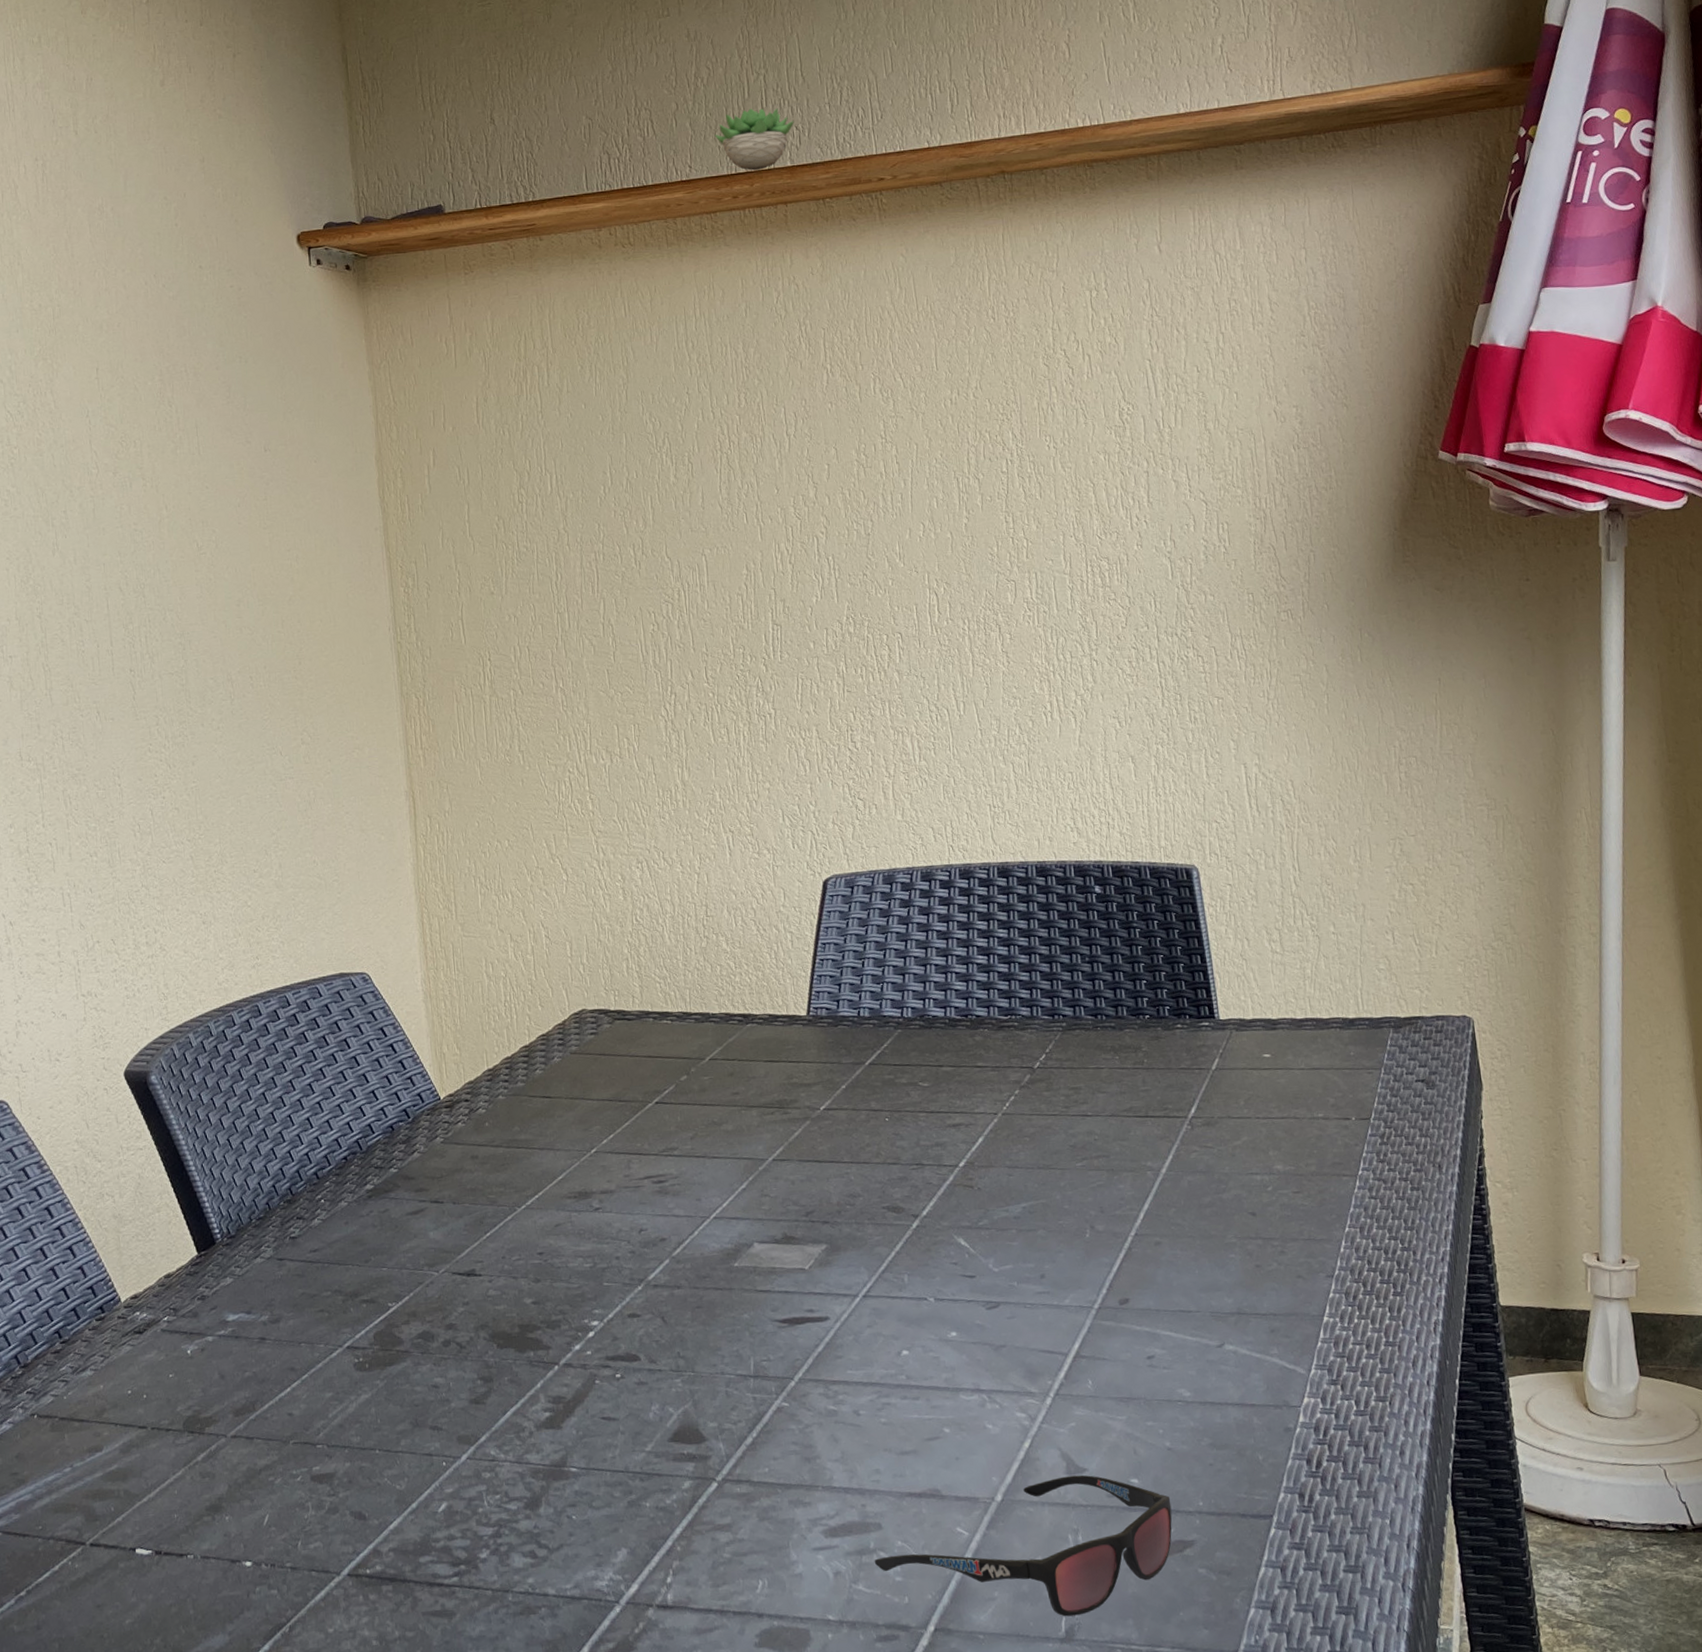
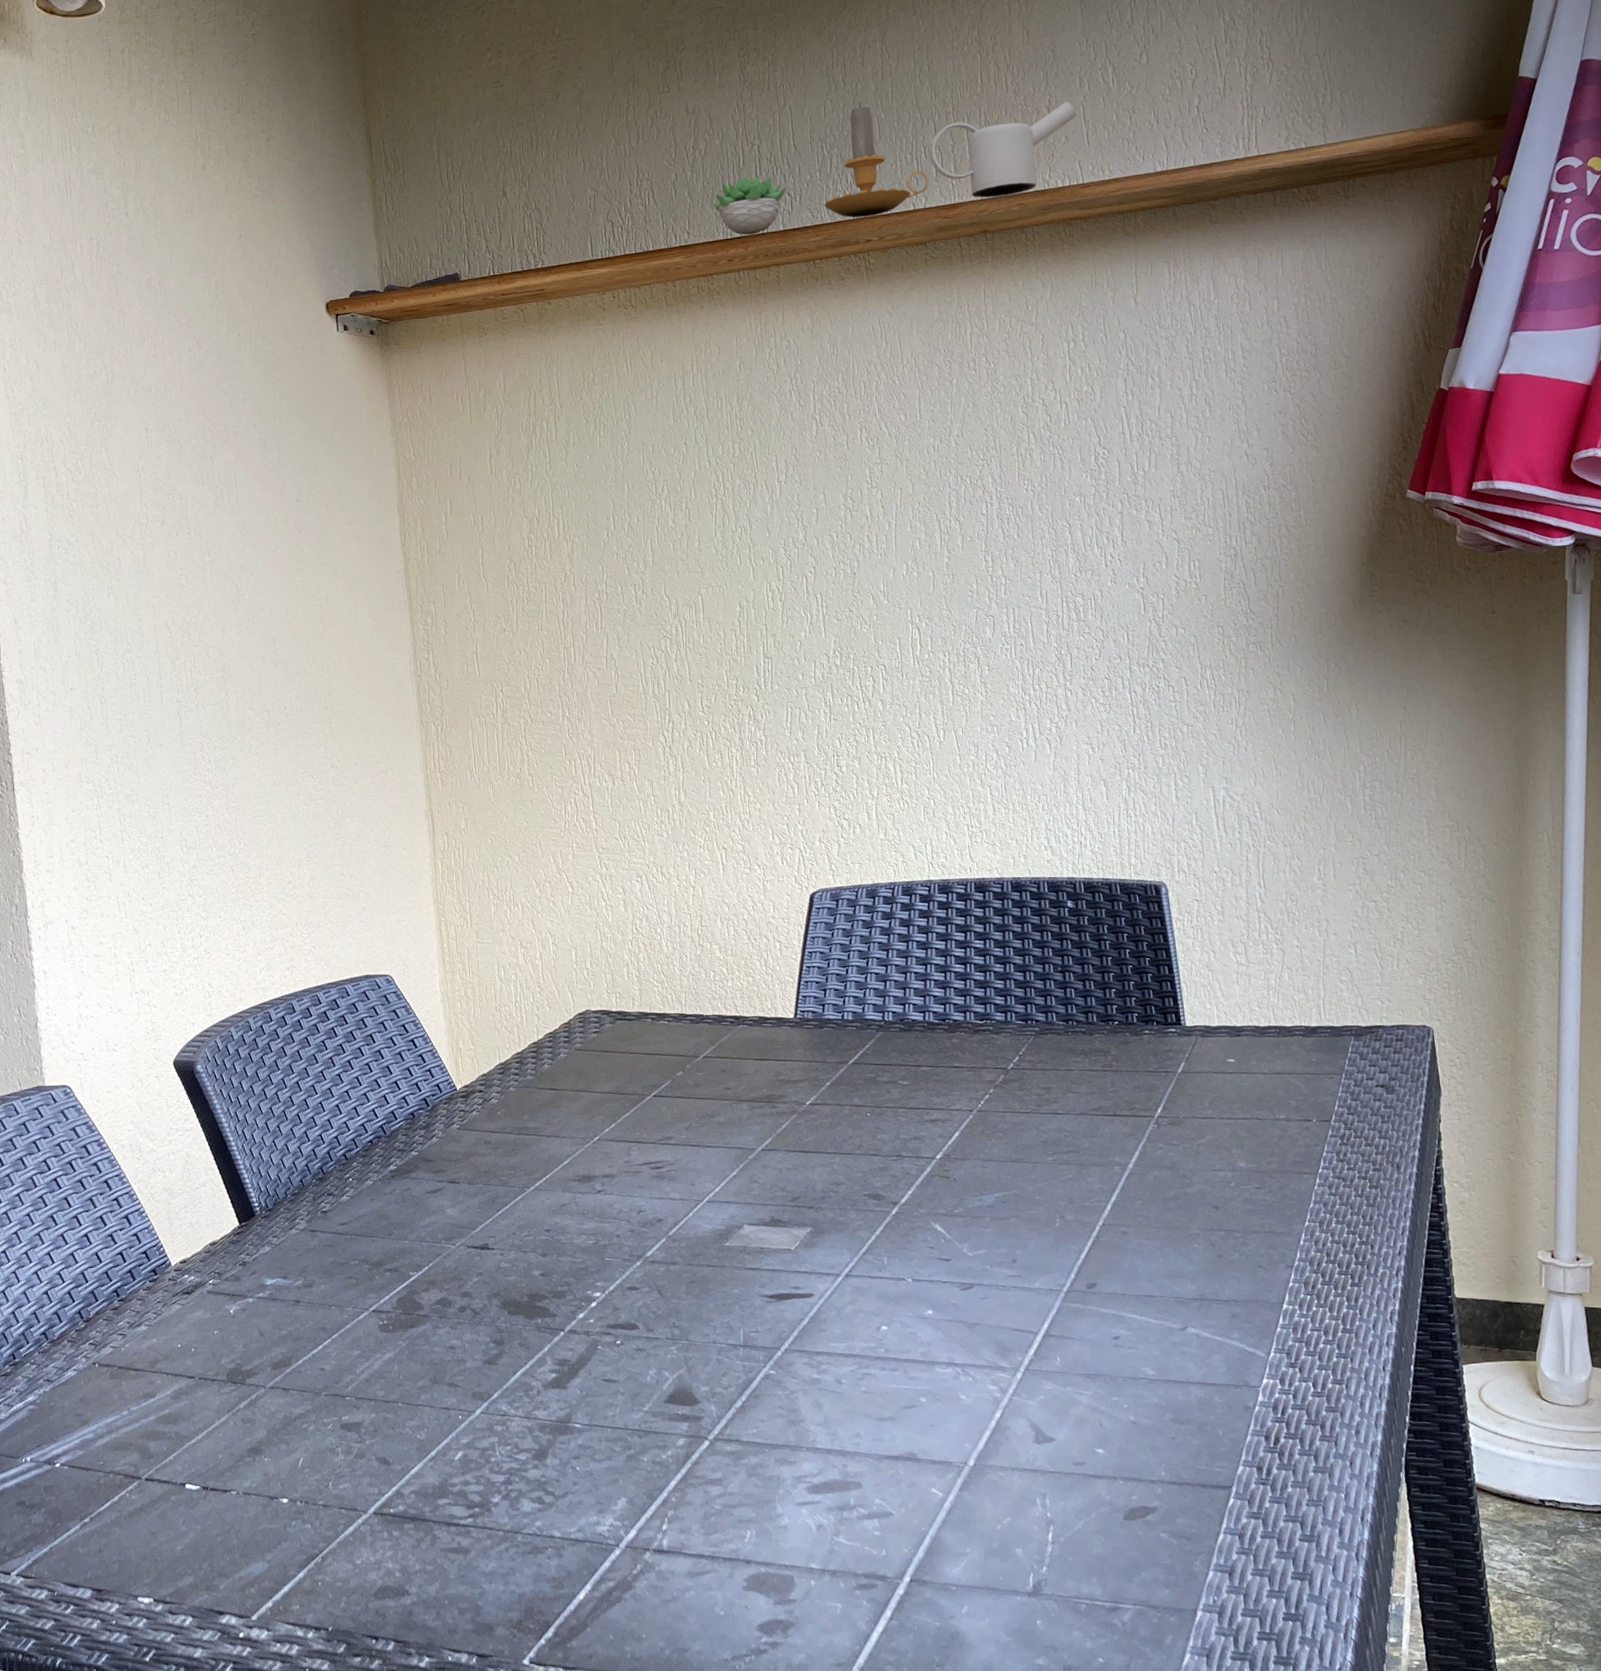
candle: none [834,32,944,155] -> present [824,102,929,218]
sunglasses: present [874,1475,1173,1617] -> none [854,1444,1136,1573]
watering can: none [944,37,1097,137] -> present [929,101,1076,198]

